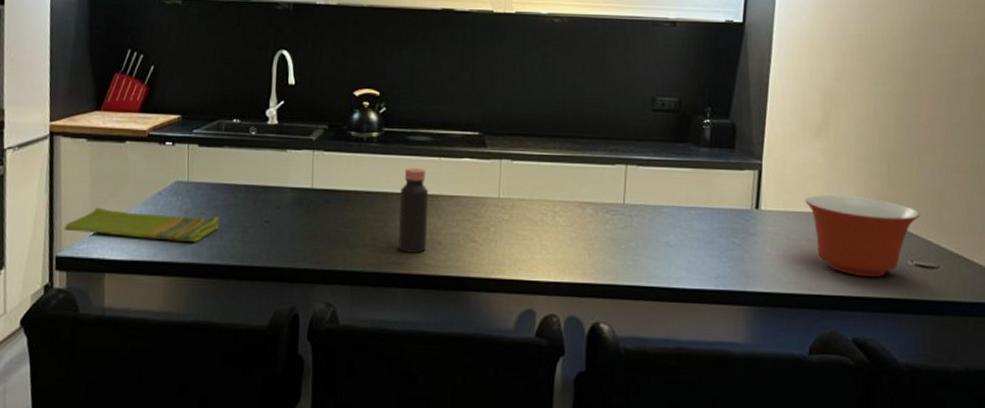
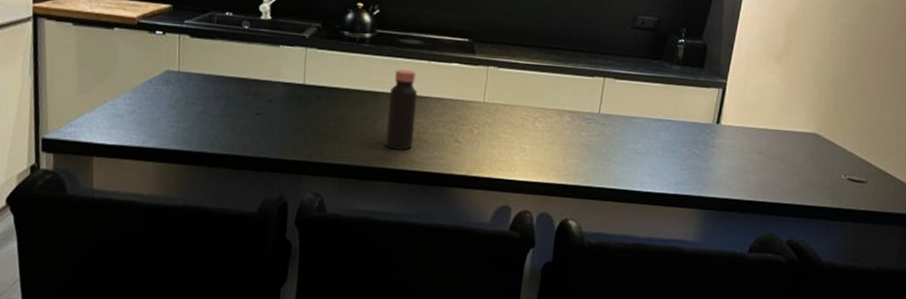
dish towel: present [64,207,220,242] -> none [50,92,211,130]
mixing bowl: present [805,195,921,278] -> none [761,114,858,188]

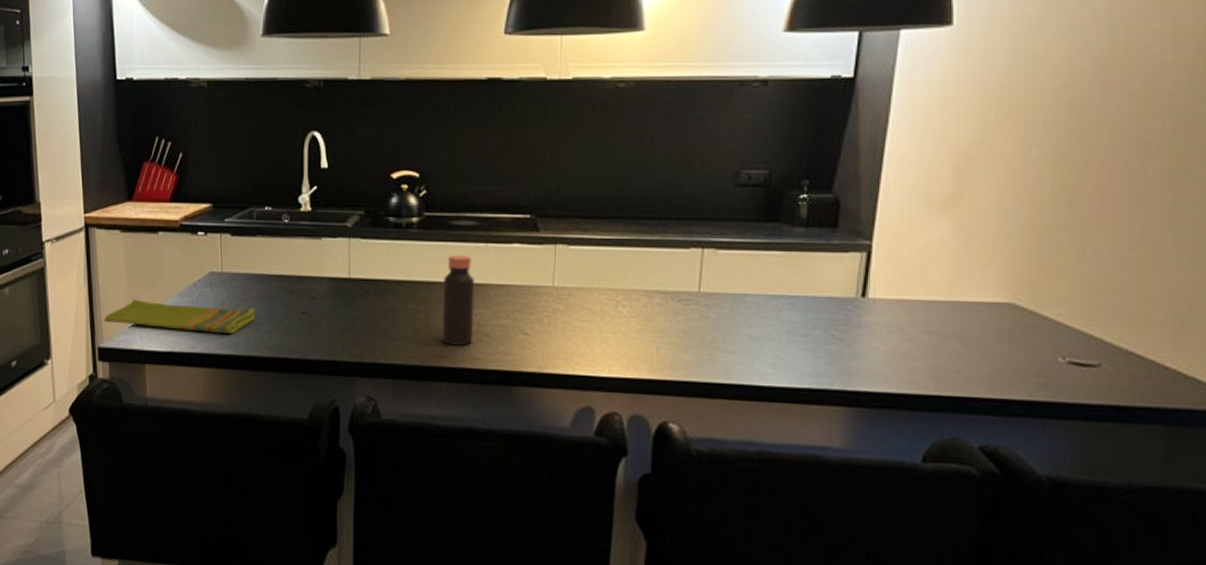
dish towel: none [50,92,211,130] -> present [104,299,256,334]

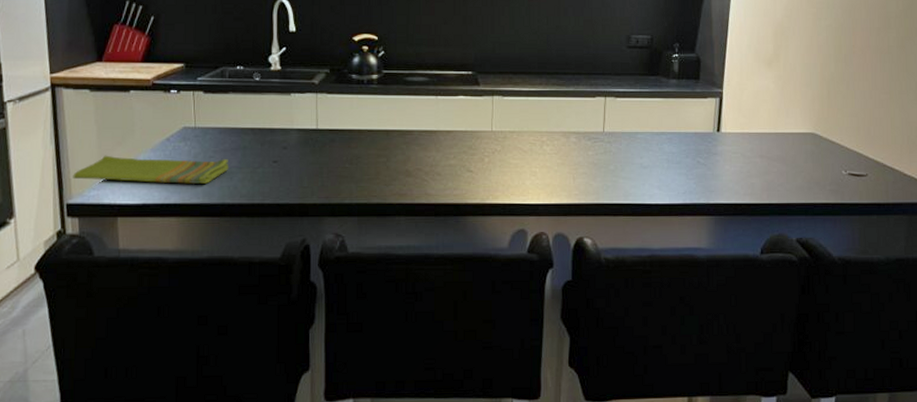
bottle: present [441,254,475,346] -> none [400,106,427,184]

